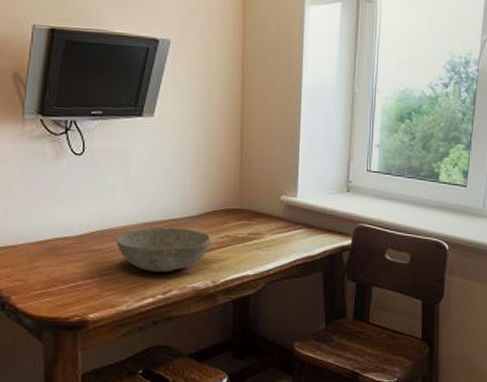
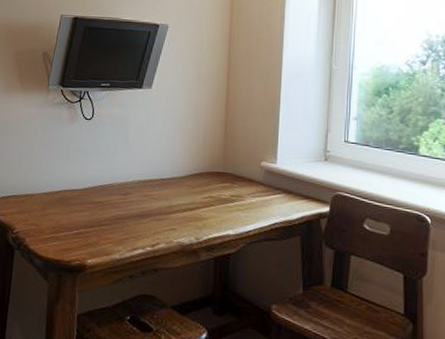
bowl: present [116,227,211,273] -> none [114,185,196,227]

